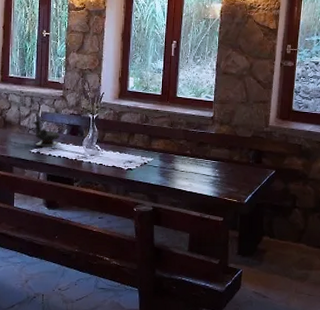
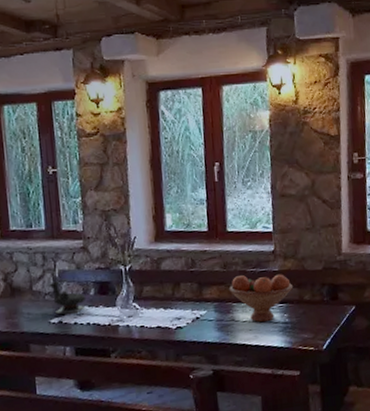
fruit bowl: none [173,134,226,174] -> present [229,274,294,323]

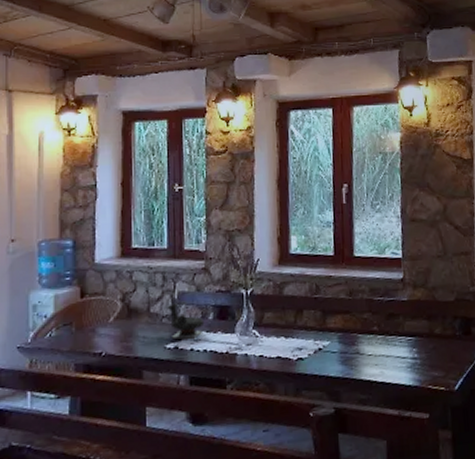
fruit bowl: present [229,274,294,323] -> none [354,304,423,357]

